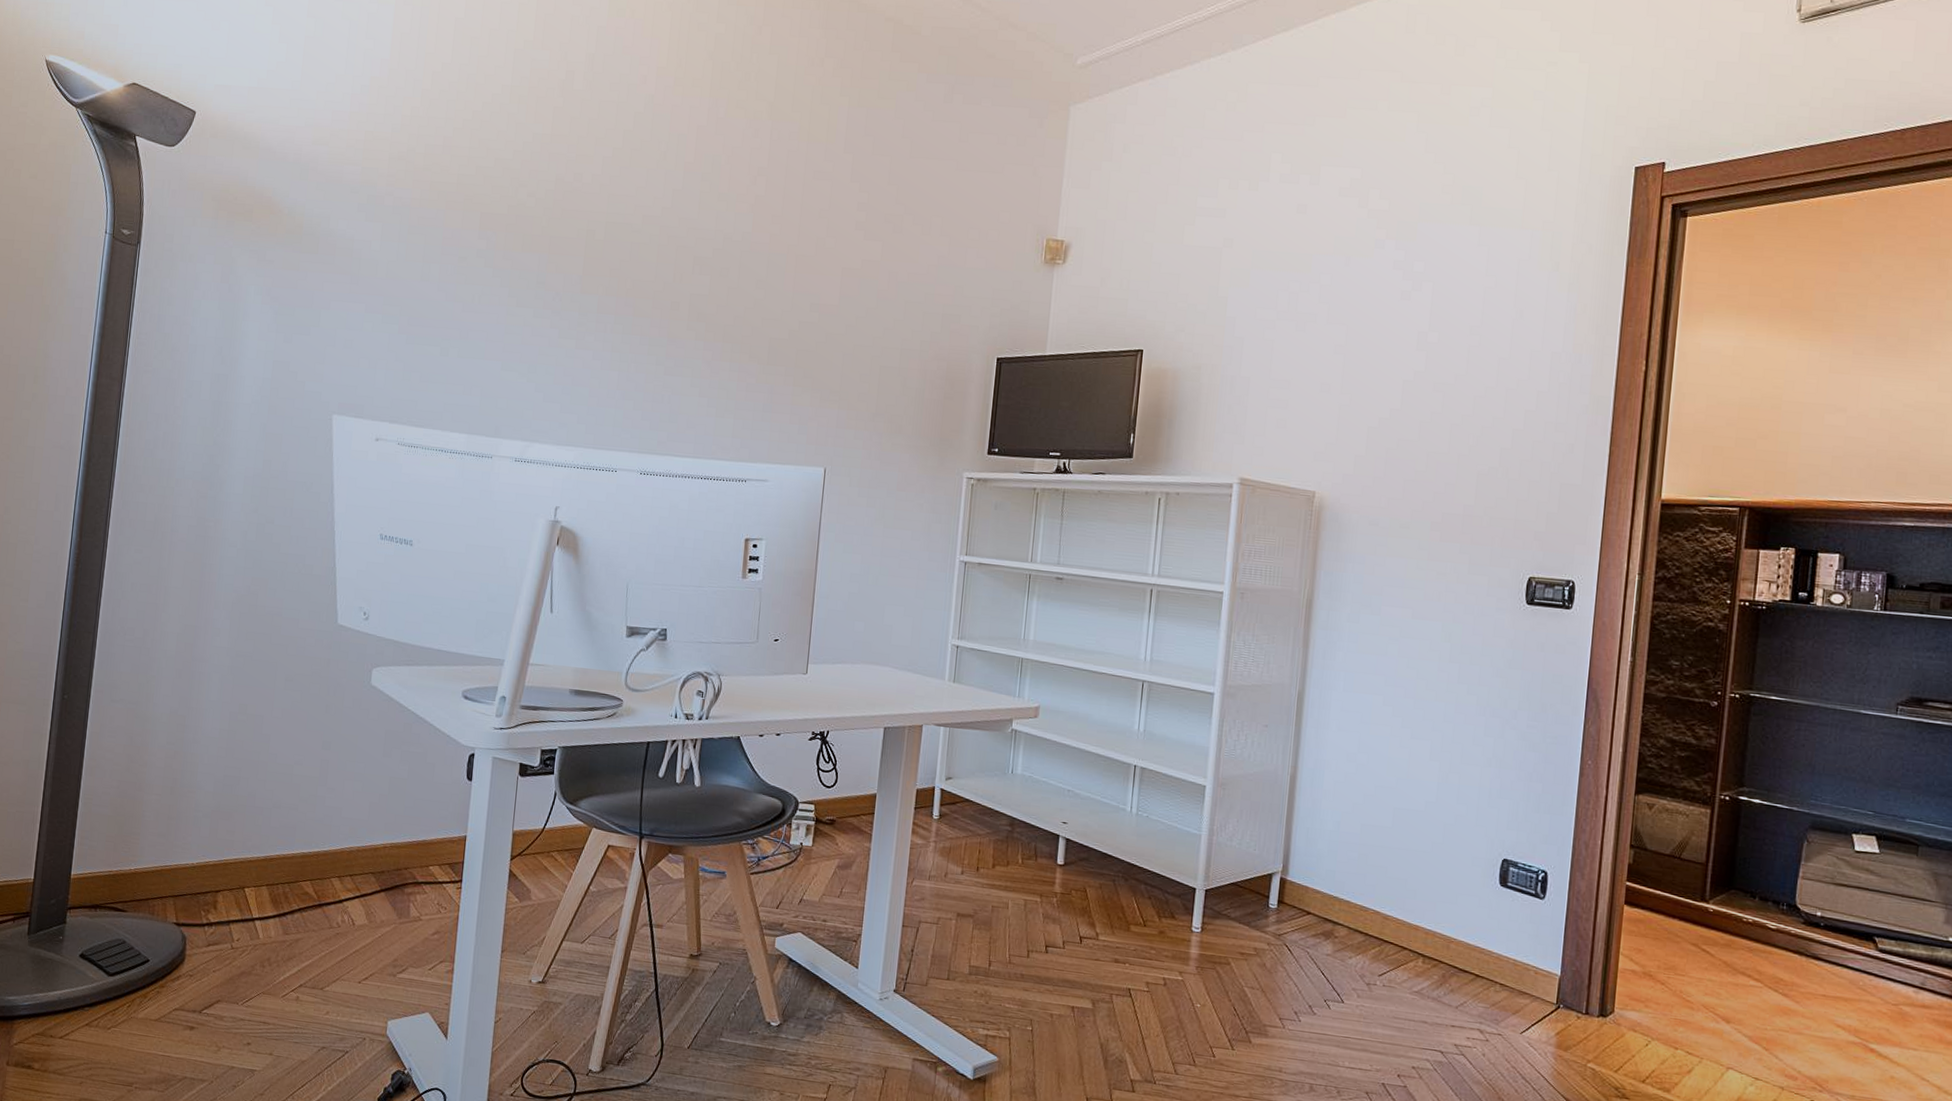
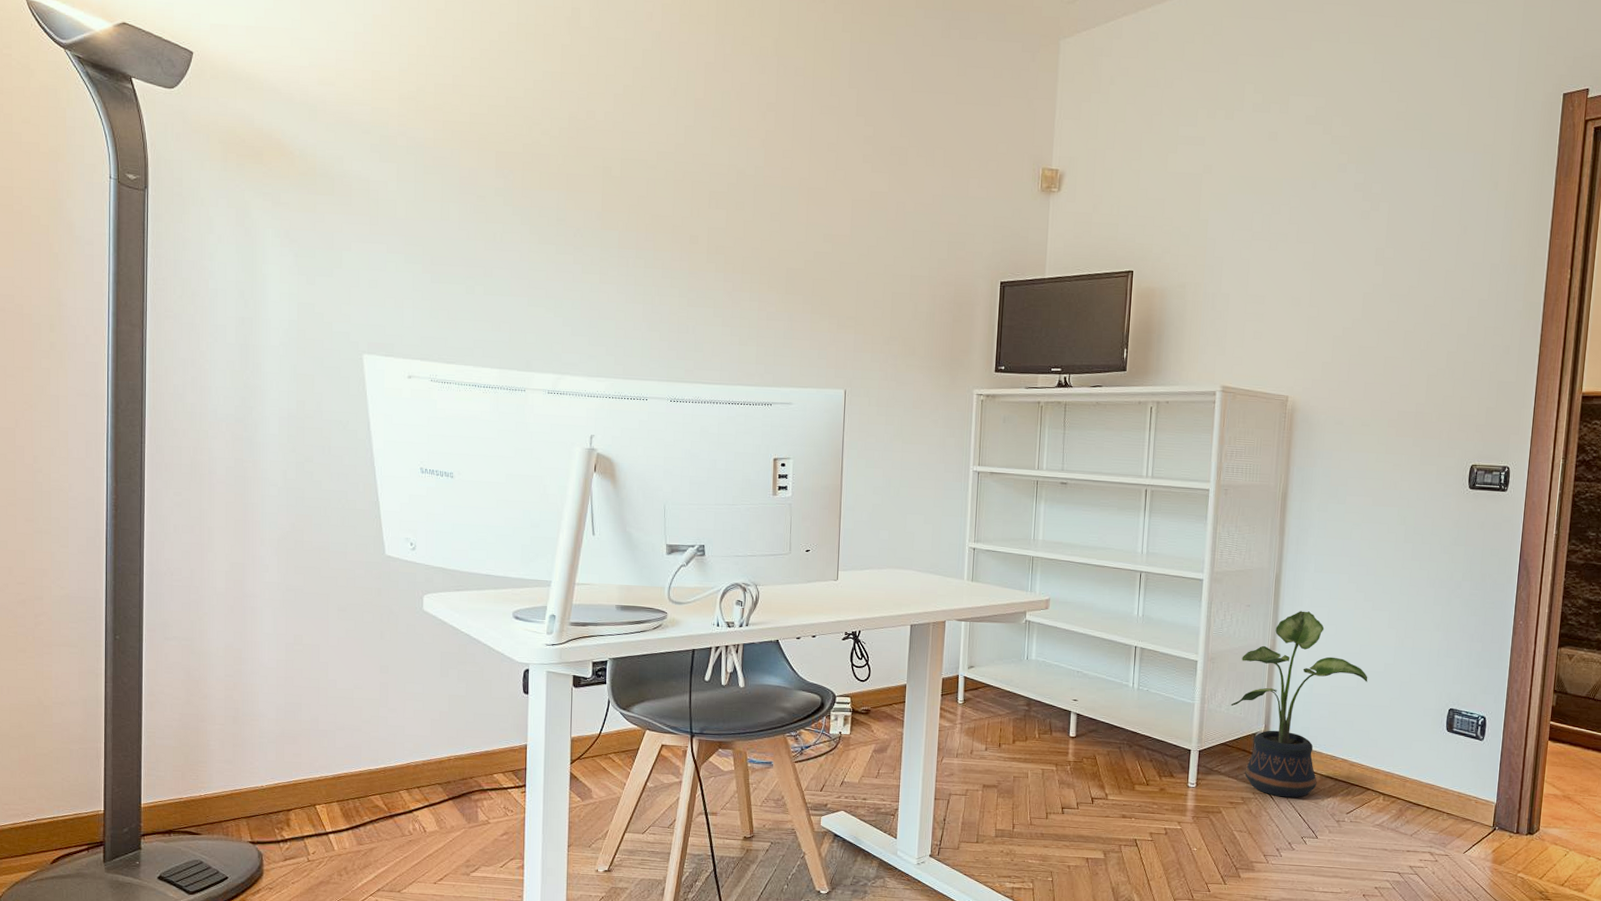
potted plant: none [1243,735,1406,953] -> present [1230,611,1368,798]

